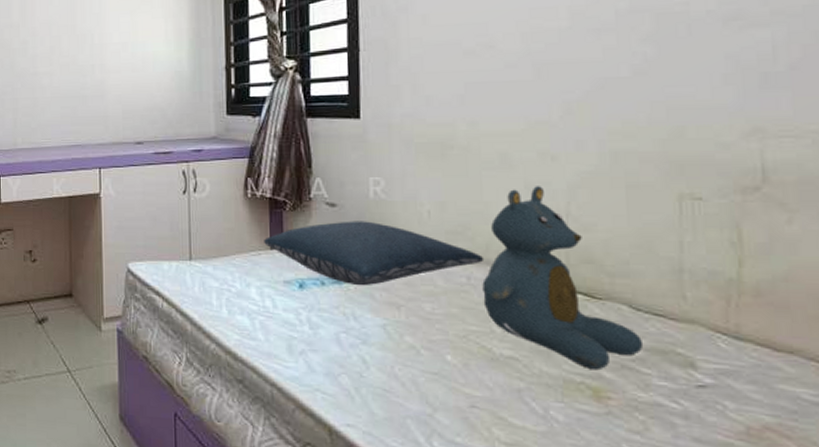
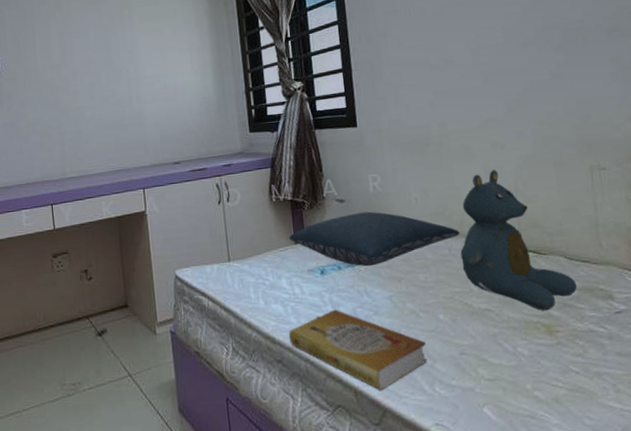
book: none [254,330,426,434] -> present [289,309,428,390]

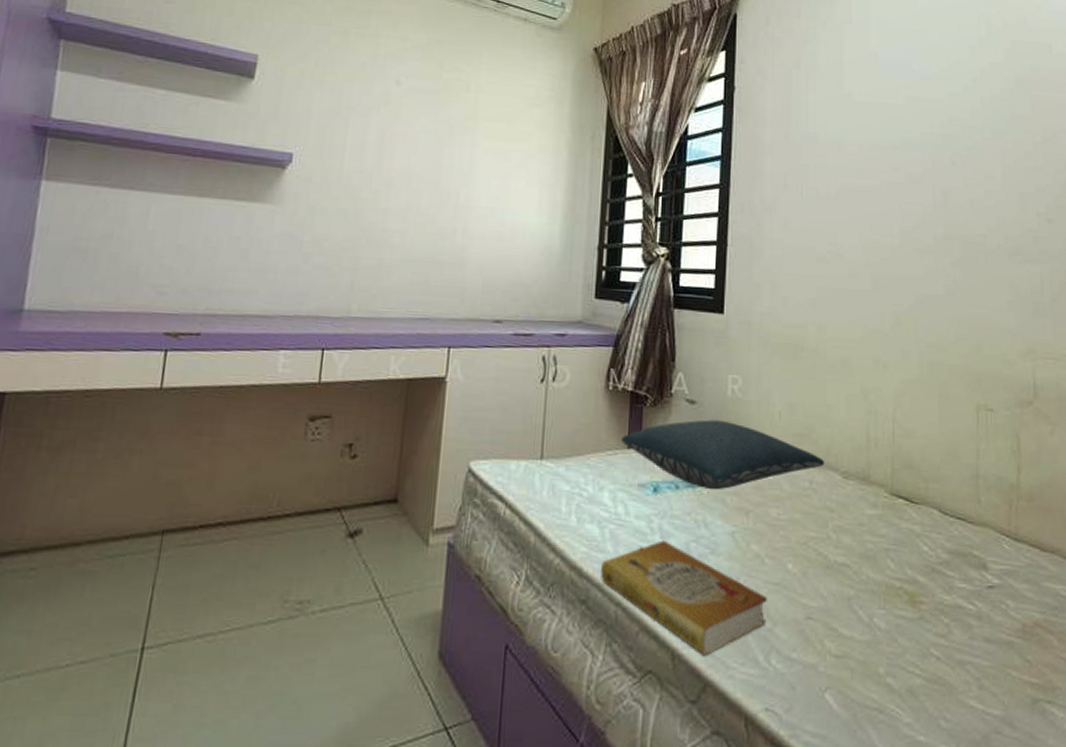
teddy bear: present [460,170,578,310] -> none [822,392,949,573]

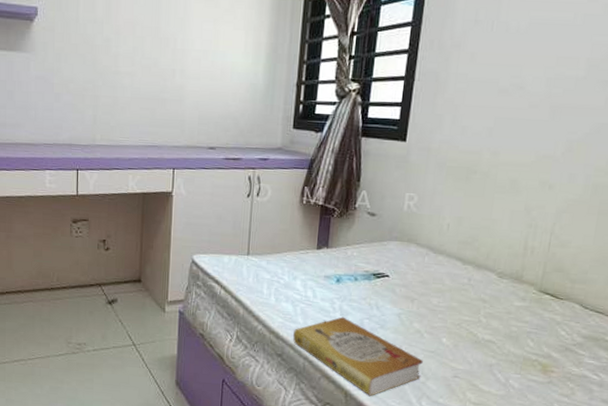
pillow: present [622,419,825,490] -> none [312,228,484,283]

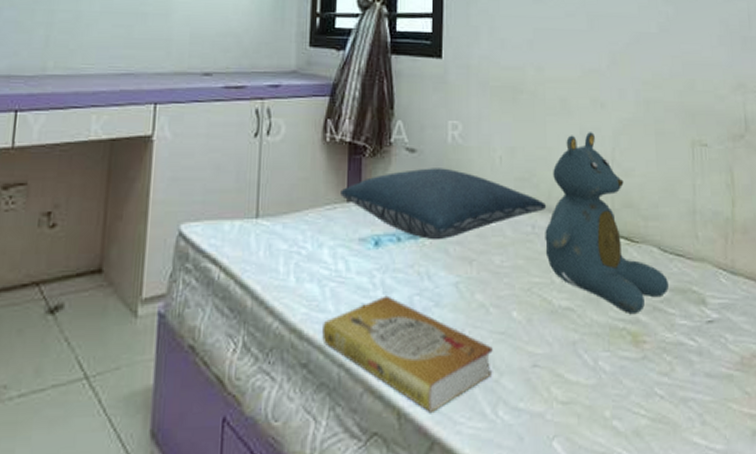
pillow: none [312,228,484,283] -> present [341,168,547,241]
teddy bear: none [477,209,585,351] -> present [545,132,670,313]

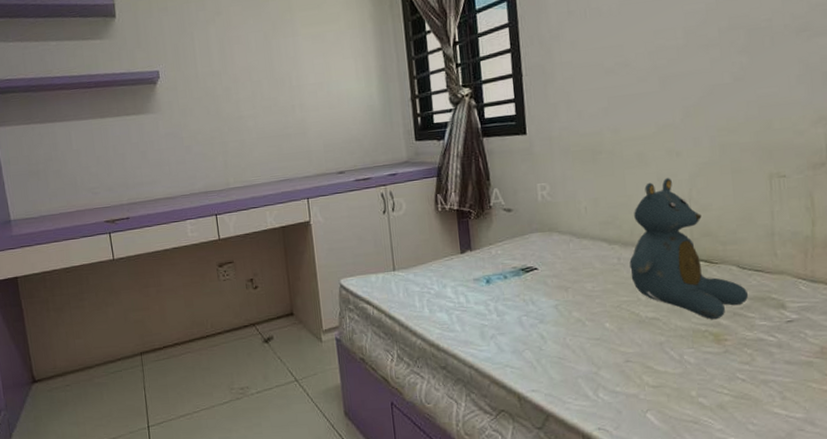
book: present [322,295,493,412] -> none [454,317,592,396]
pillow: present [341,168,547,241] -> none [455,220,630,276]

